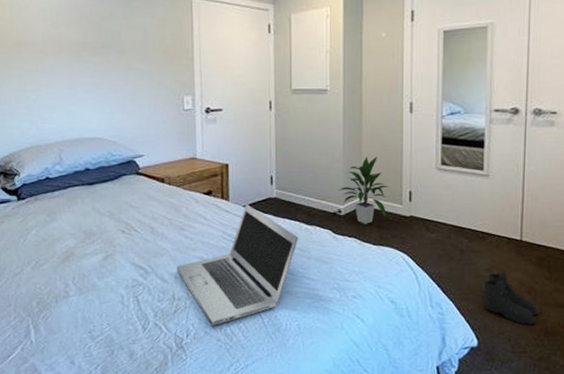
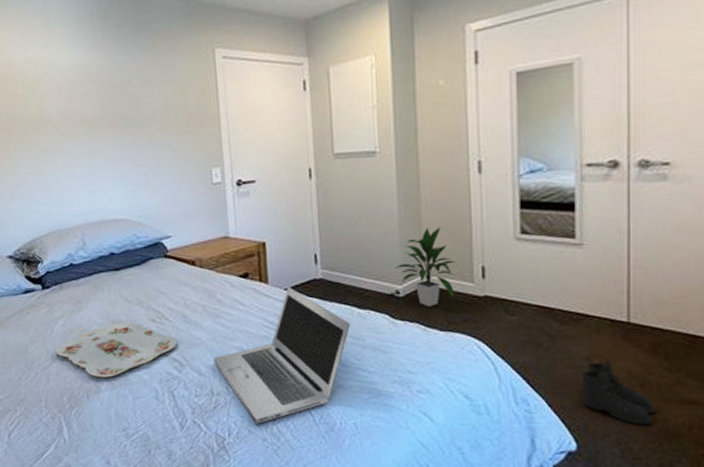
serving tray: none [27,232,144,284] -> present [55,322,178,378]

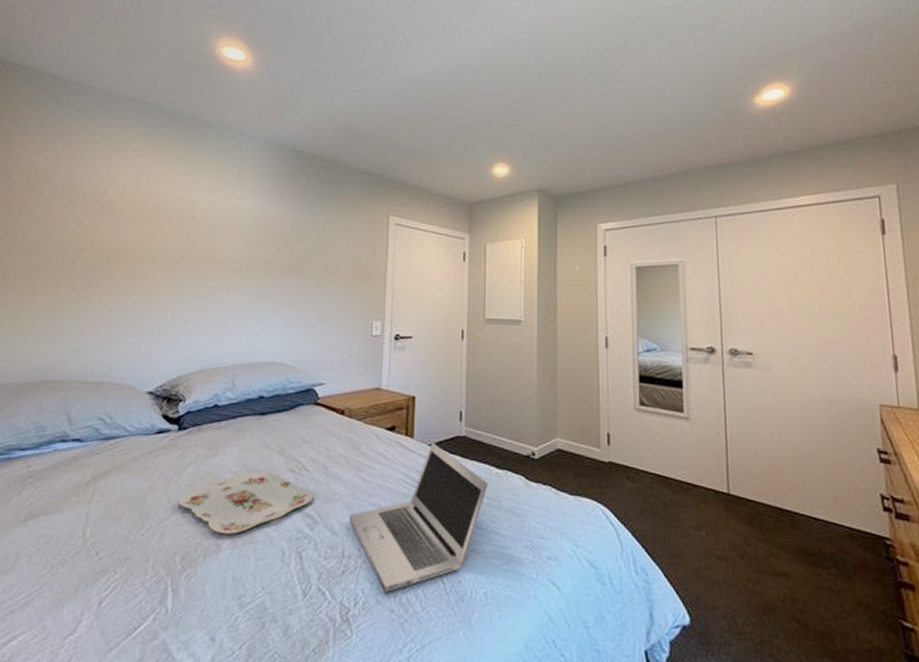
indoor plant: present [395,227,456,307] -> none [532,393,586,470]
boots: present [579,362,656,425] -> none [690,532,755,597]

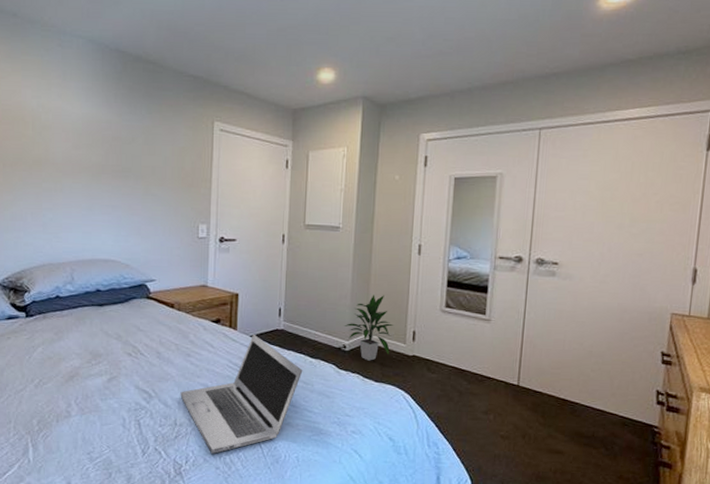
serving tray: present [178,471,314,534] -> none [31,353,149,404]
indoor plant: none [532,393,586,470] -> present [344,295,394,361]

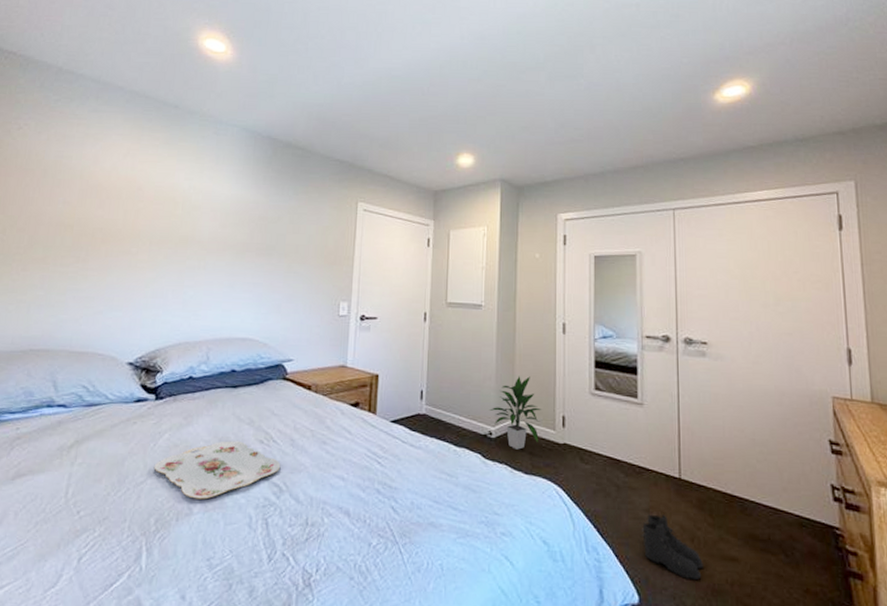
serving tray: none [31,353,149,404] -> present [153,441,281,500]
laptop: present [180,334,303,454] -> none [313,418,447,560]
boots: none [478,415,532,468] -> present [641,514,704,580]

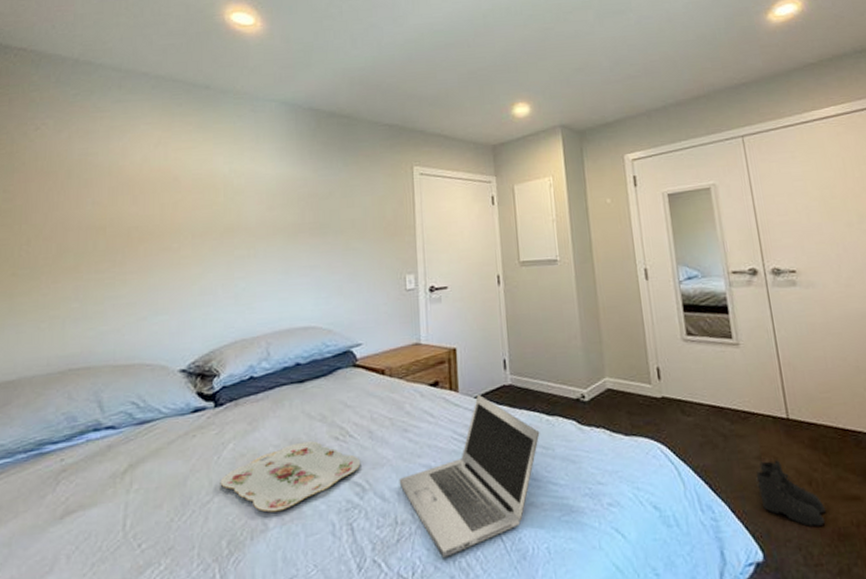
laptop: none [313,418,447,560] -> present [399,394,540,558]
indoor plant: present [489,376,542,450] -> none [579,330,635,411]

